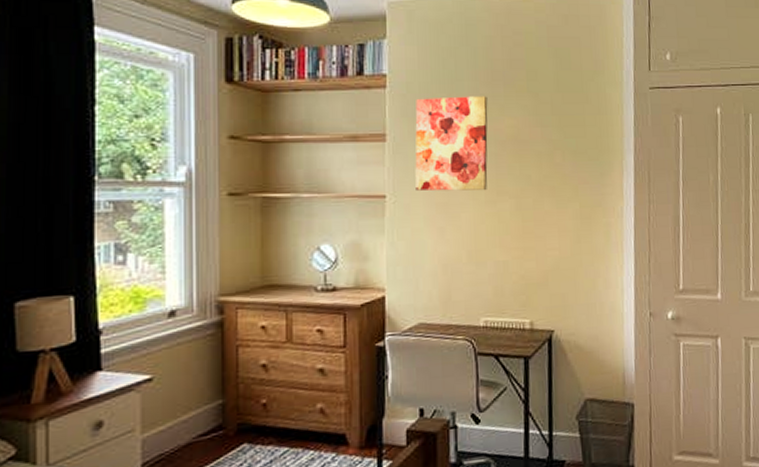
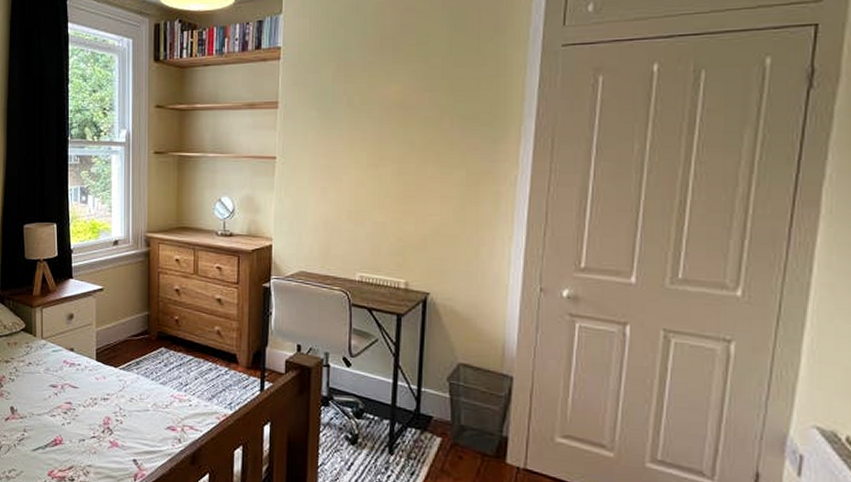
wall art: present [415,96,488,191] -> none [303,63,375,155]

